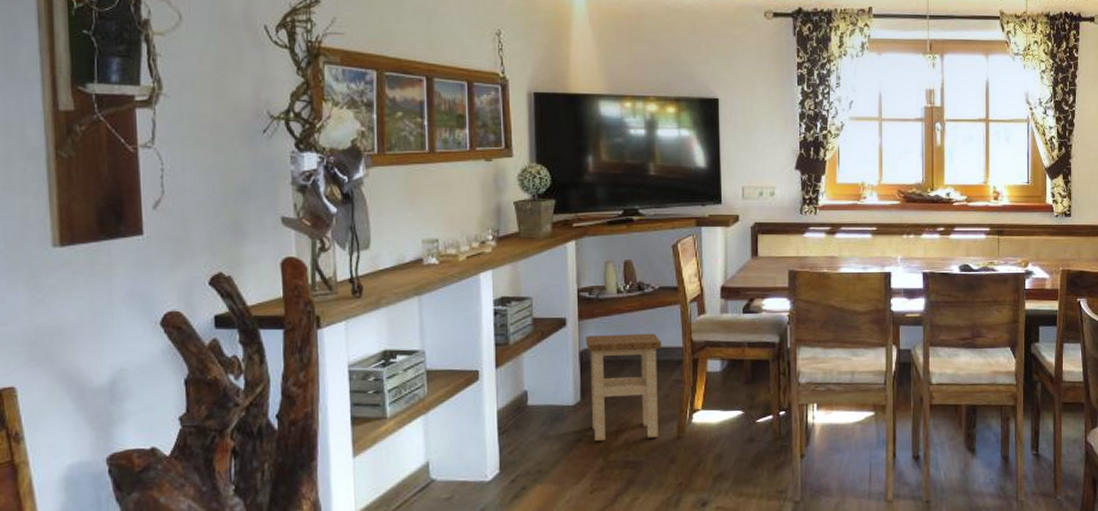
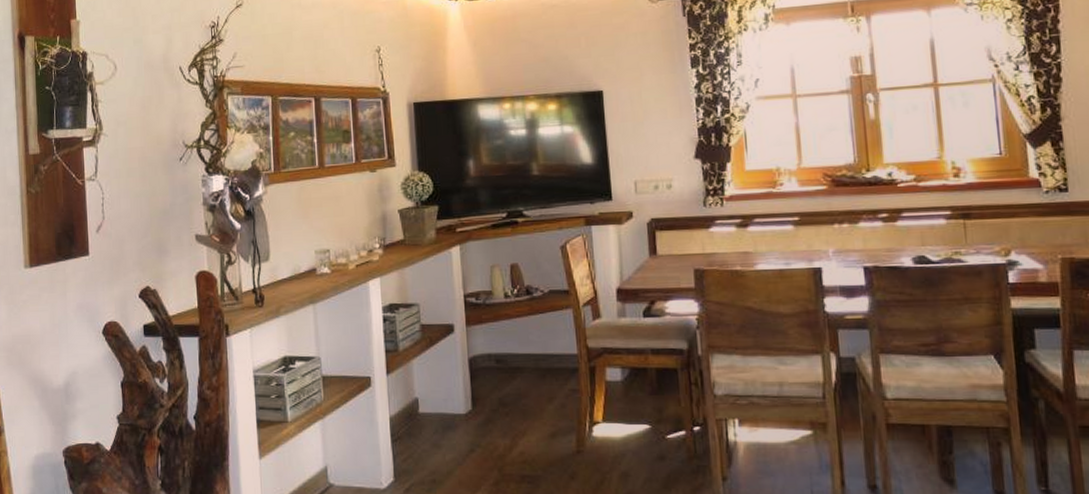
stool: present [585,333,662,442] -> none [474,339,556,453]

